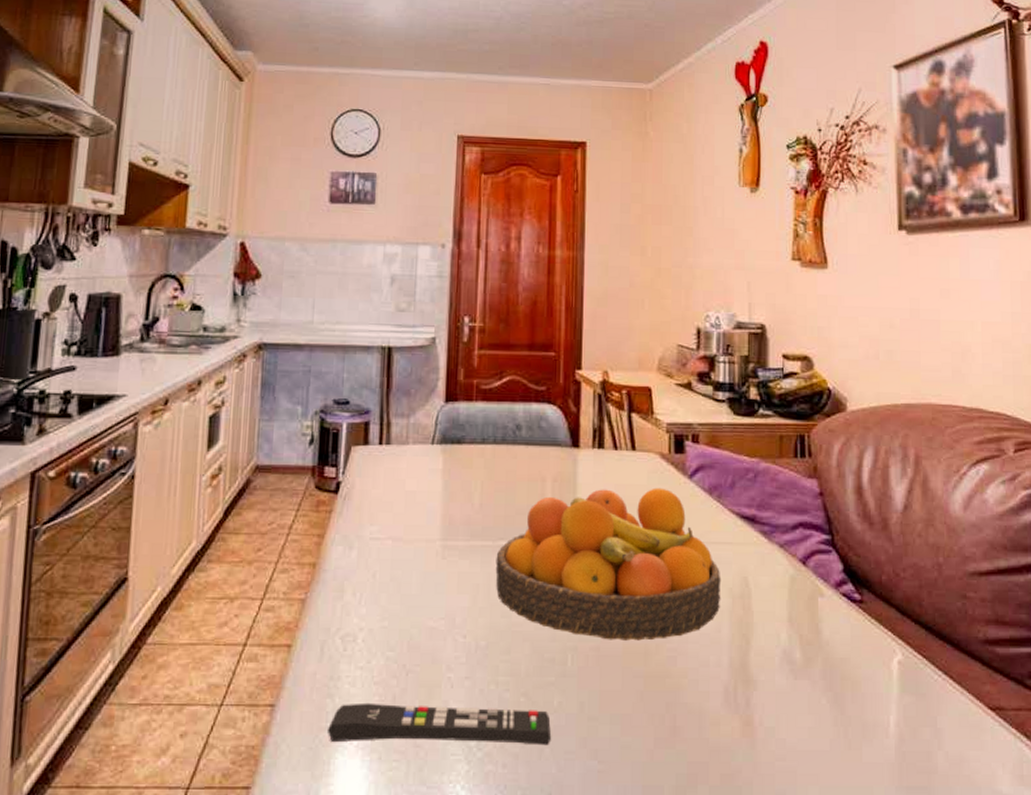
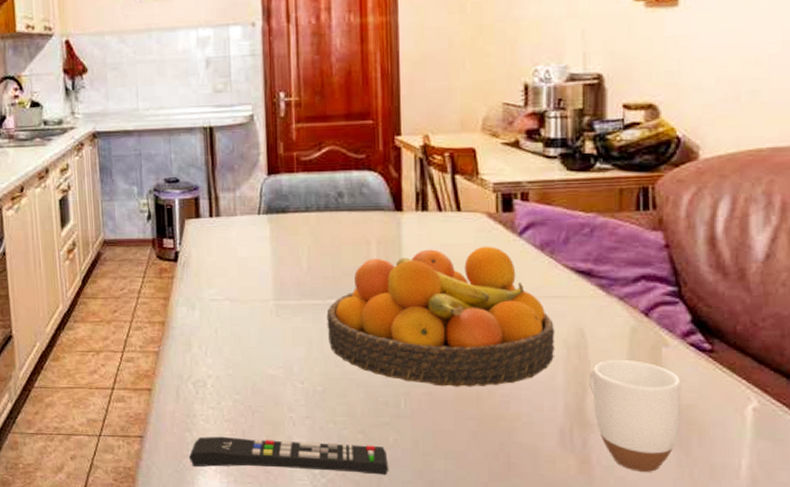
mug: none [752,610,836,733] -> present [589,359,682,472]

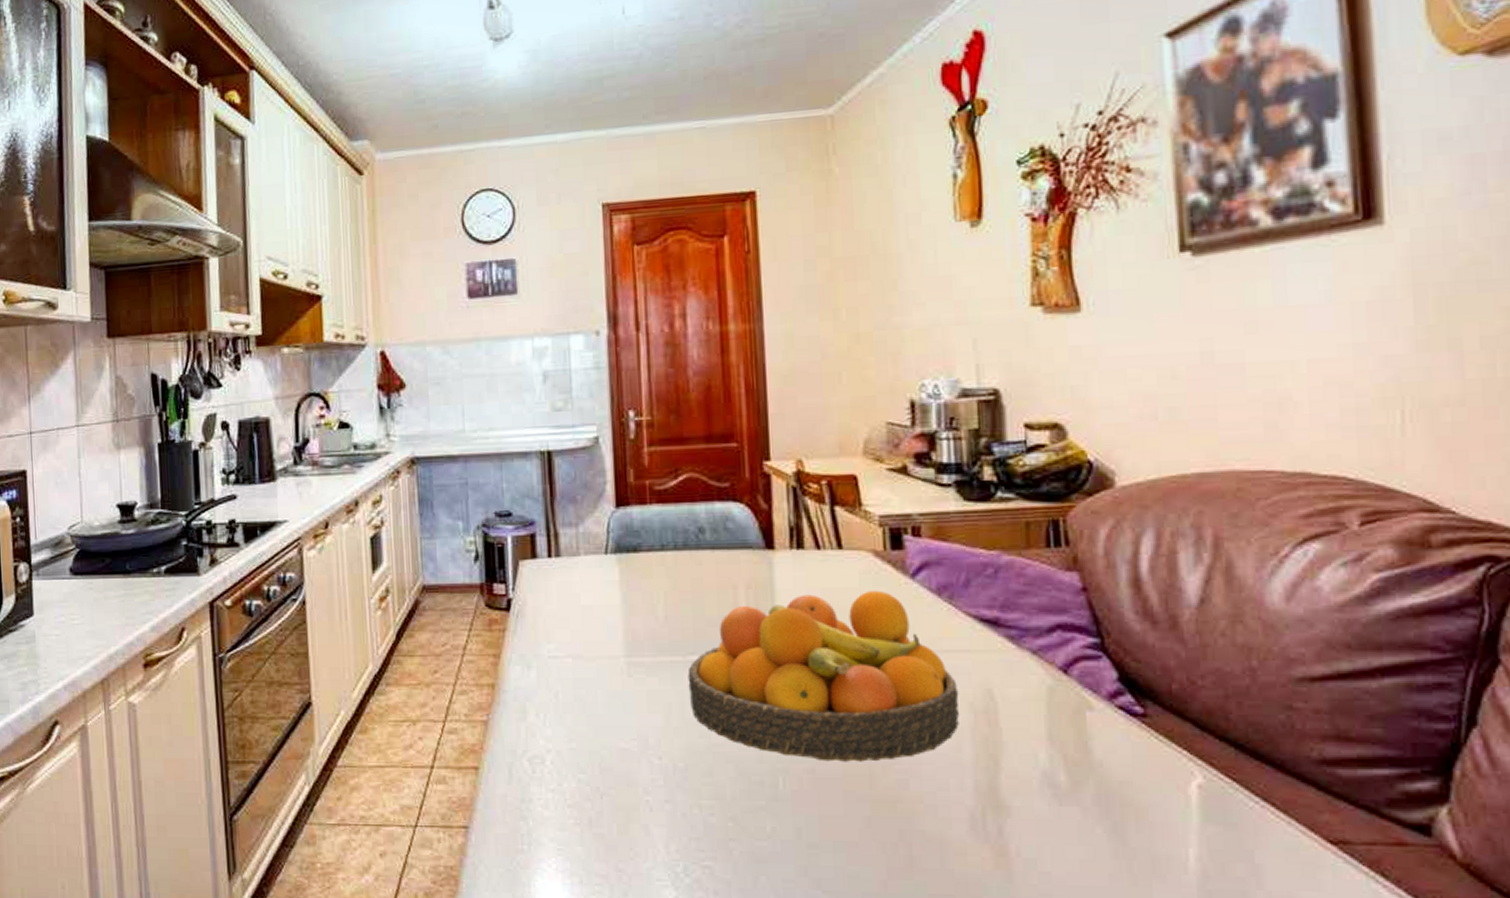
remote control: present [188,436,389,475] -> none [523,825,767,873]
mug: present [589,359,682,472] -> none [1001,726,1114,866]

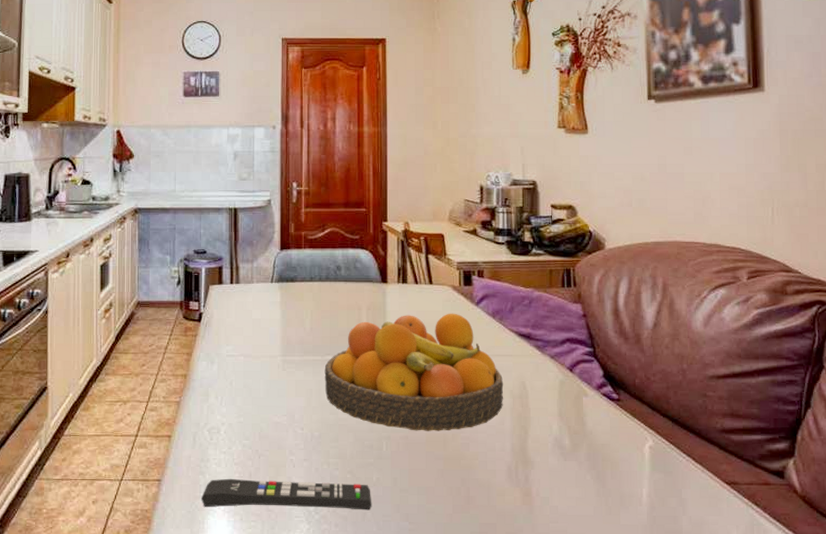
remote control: none [523,825,767,873] -> present [200,478,372,511]

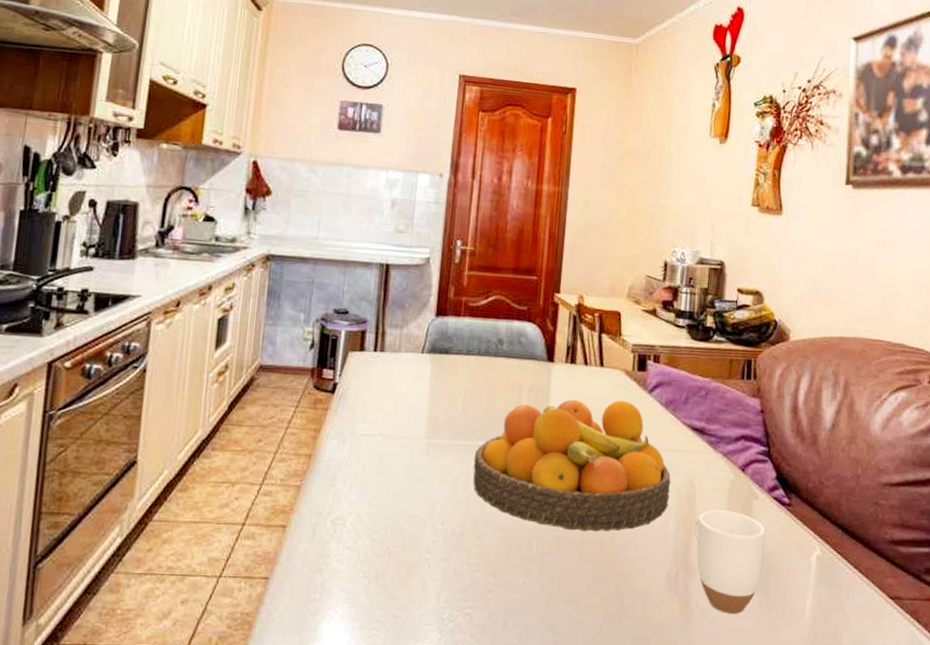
remote control: present [200,478,372,511] -> none [315,578,515,619]
mug: none [529,407,598,501] -> present [694,509,766,614]

